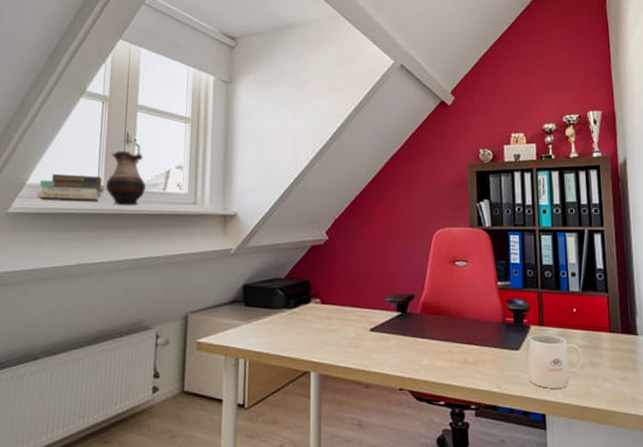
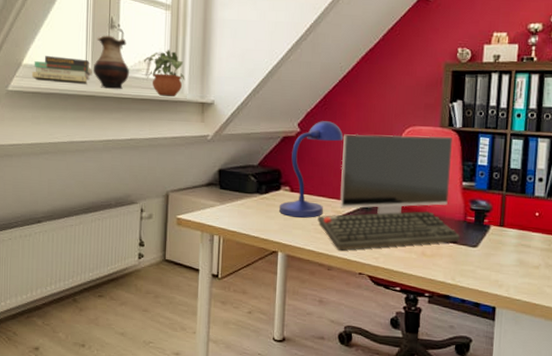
potted plant: none [162,162,206,211] -> present [144,49,185,98]
desk lamp: none [310,227,374,332] -> present [279,121,344,218]
computer keyboard: none [352,315,502,365] -> present [317,211,461,251]
monitor: none [373,236,485,322] -> present [340,134,452,215]
mug: present [527,333,582,389] -> none [483,233,539,286]

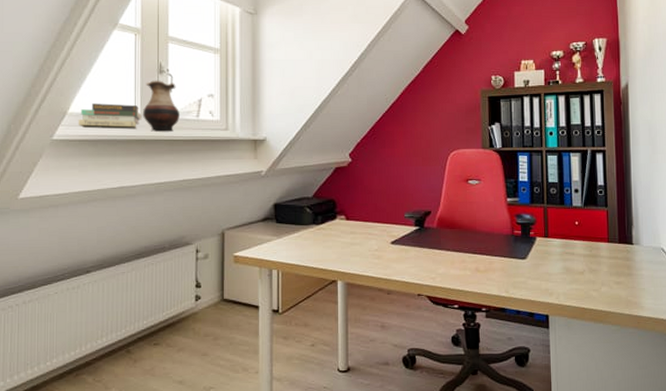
potted plant: present [144,49,185,98] -> none [195,90,237,137]
desk lamp: present [279,121,344,218] -> none [336,150,394,245]
computer keyboard: present [317,211,461,251] -> none [374,229,510,274]
monitor: present [340,134,452,215] -> none [393,156,495,235]

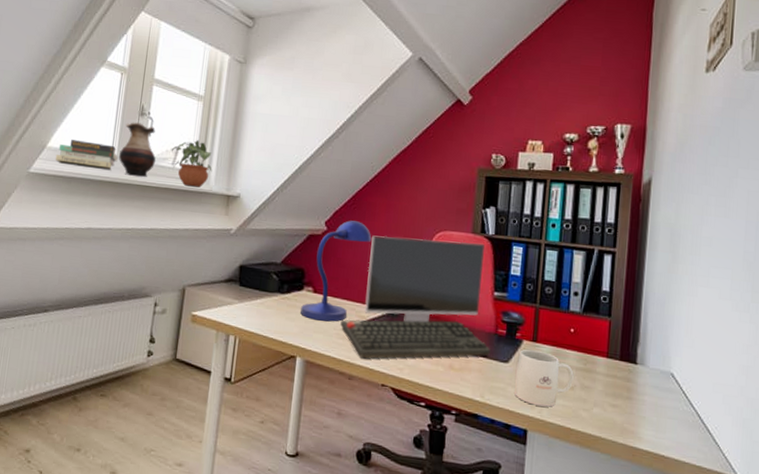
potted plant: none [195,90,237,137] -> present [172,139,212,189]
desk lamp: none [336,150,394,245] -> present [300,220,372,322]
computer keyboard: none [374,229,510,274] -> present [340,319,491,359]
monitor: none [393,156,495,235] -> present [364,235,485,323]
mug: none [533,244,582,293] -> present [514,349,574,407]

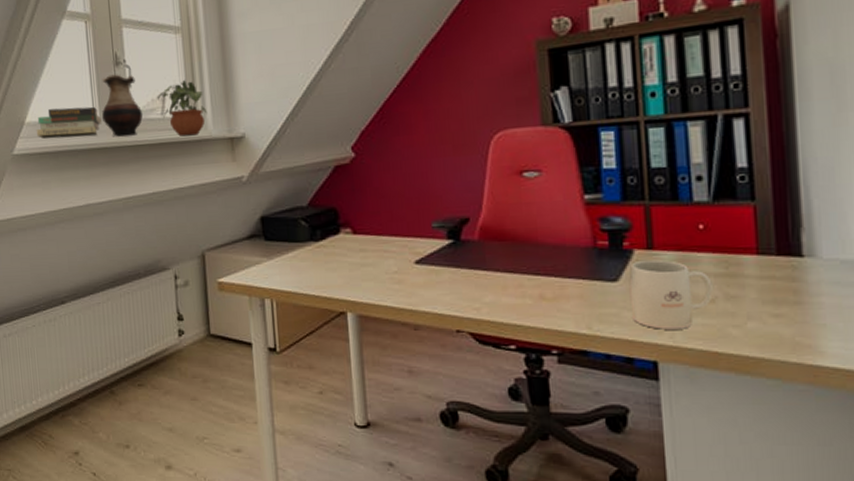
desk lamp: present [300,220,372,322] -> none [341,138,413,266]
computer keyboard: present [340,319,491,359] -> none [392,240,592,303]
monitor: present [364,235,485,323] -> none [412,136,567,251]

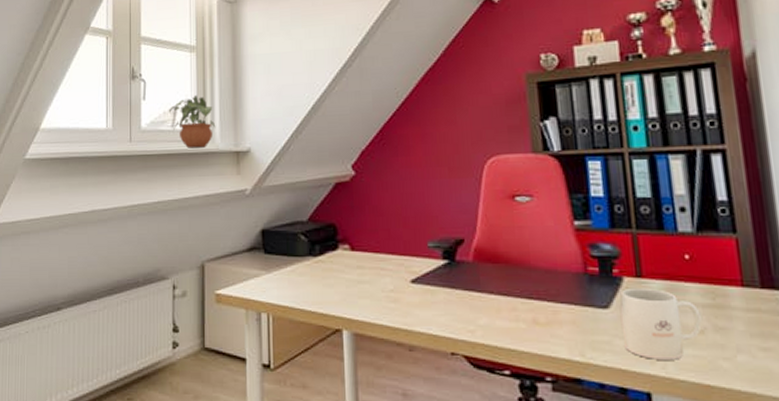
books: present [36,106,102,140] -> none [49,116,114,146]
vase: present [101,74,143,138] -> none [114,87,155,147]

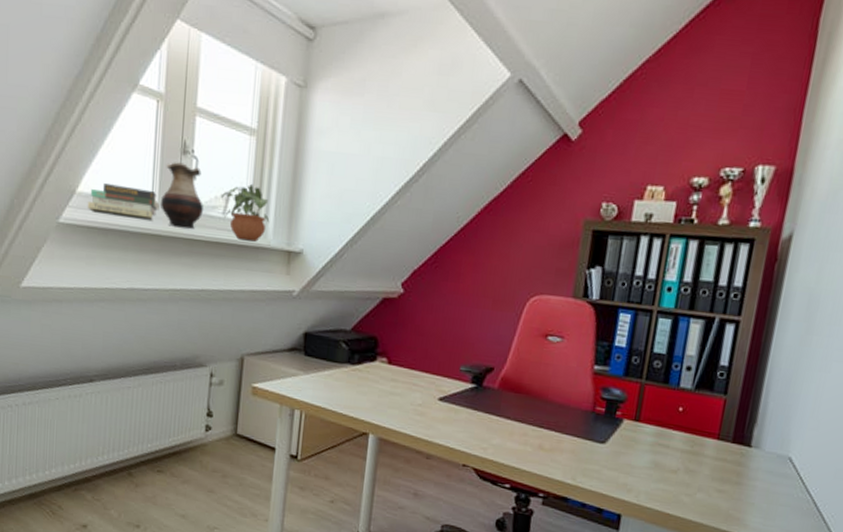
books: none [49,116,114,146] -> present [87,183,160,222]
vase: none [114,87,155,147] -> present [159,162,204,230]
mug: present [619,287,702,360] -> none [610,429,679,492]

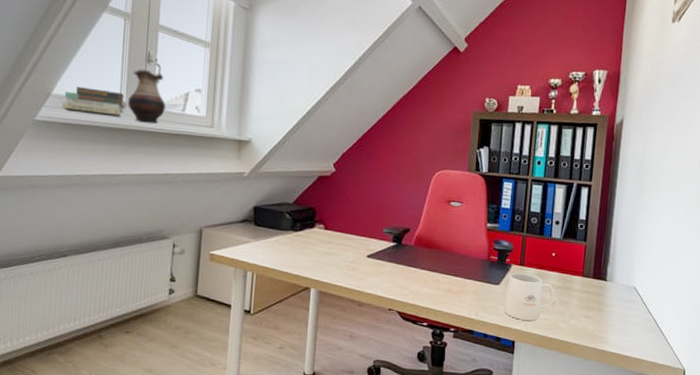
potted plant: present [222,183,270,243] -> none [181,86,223,134]
mug: none [610,429,679,492] -> present [504,272,555,321]

